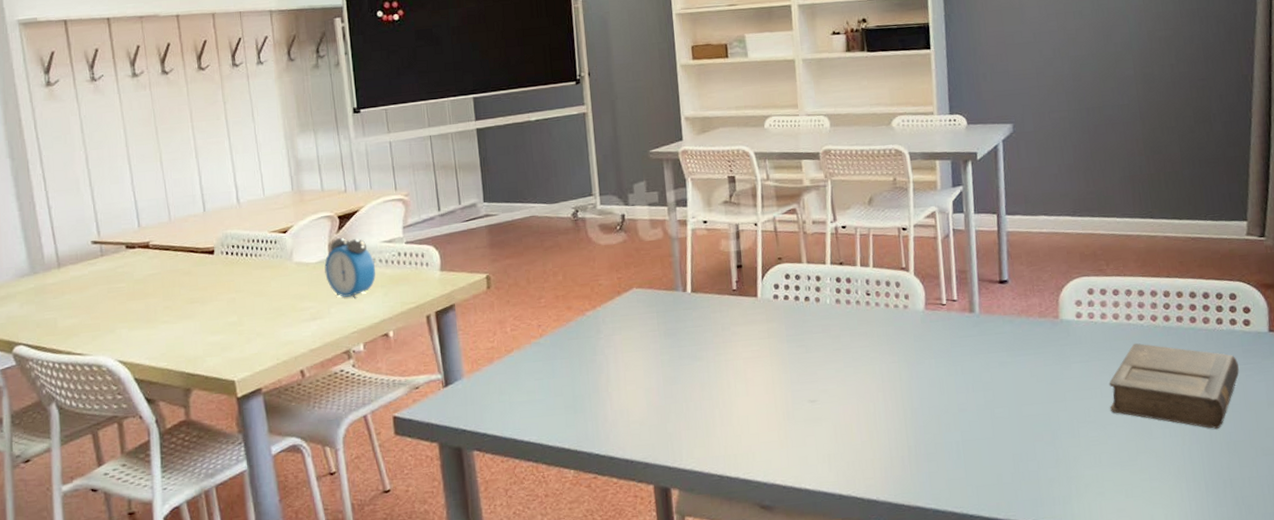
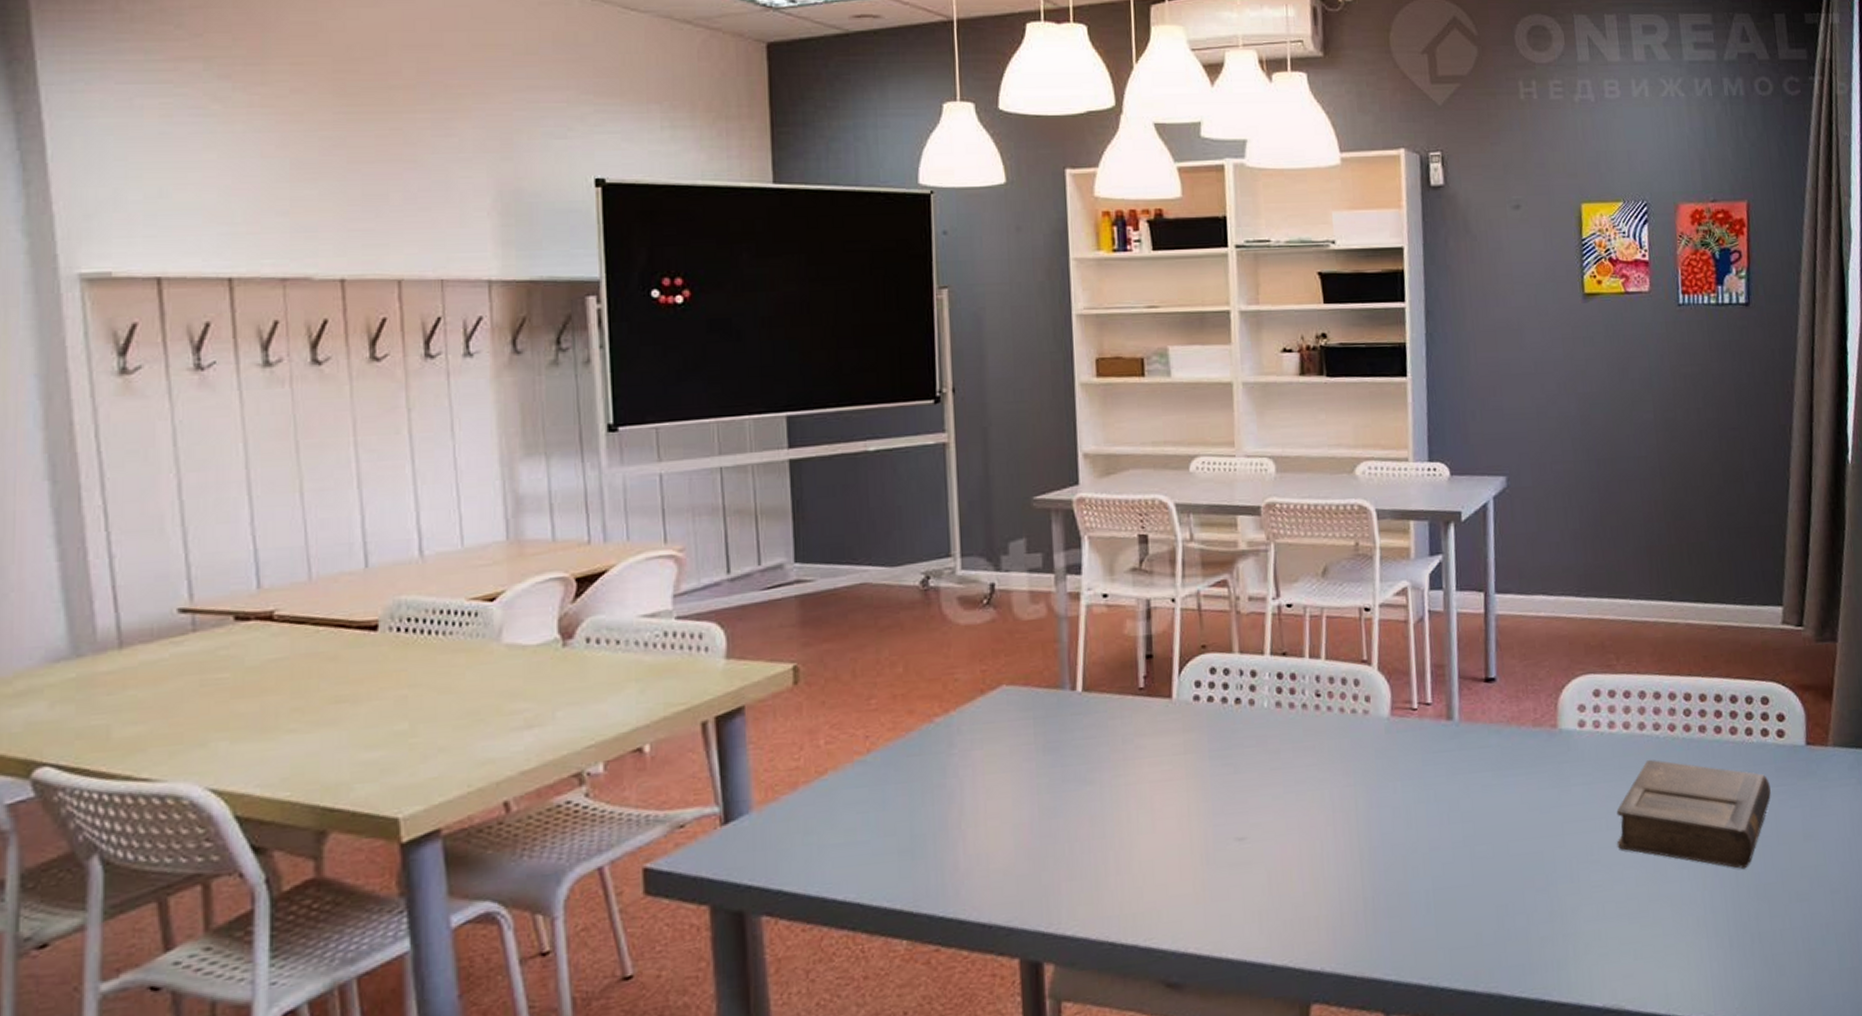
alarm clock: present [324,238,376,298] -> none [550,609,629,697]

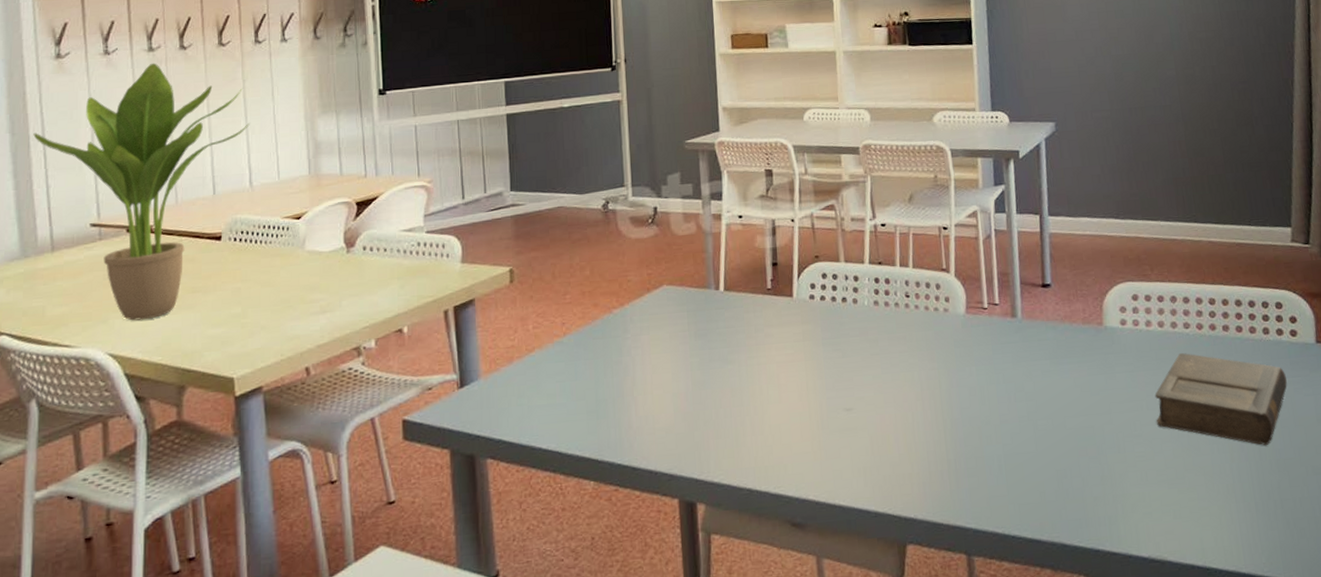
potted plant: none [86,383,418,743] -> present [33,63,250,321]

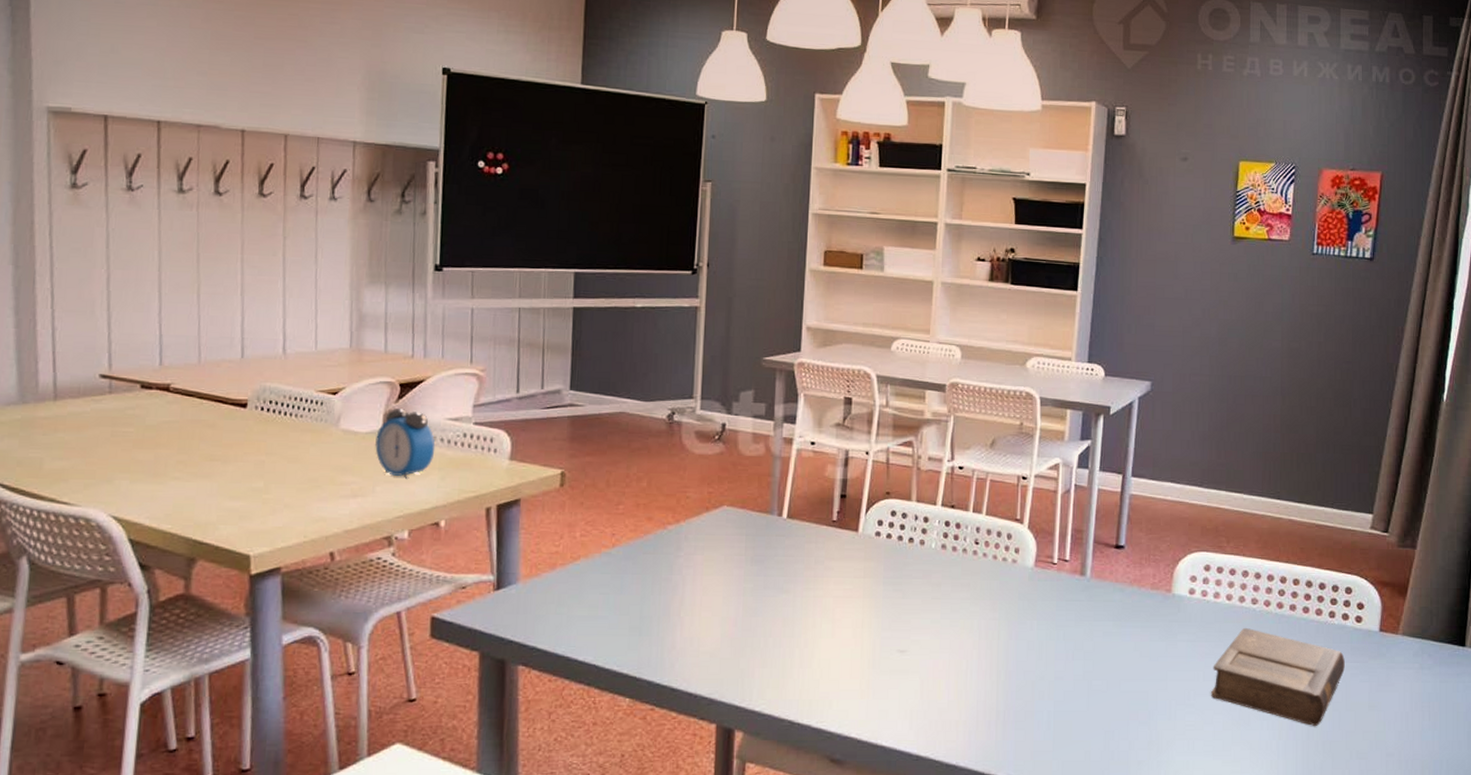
potted plant: present [33,63,250,321] -> none [40,206,288,484]
alarm clock: none [338,225,393,291] -> present [375,408,436,479]

